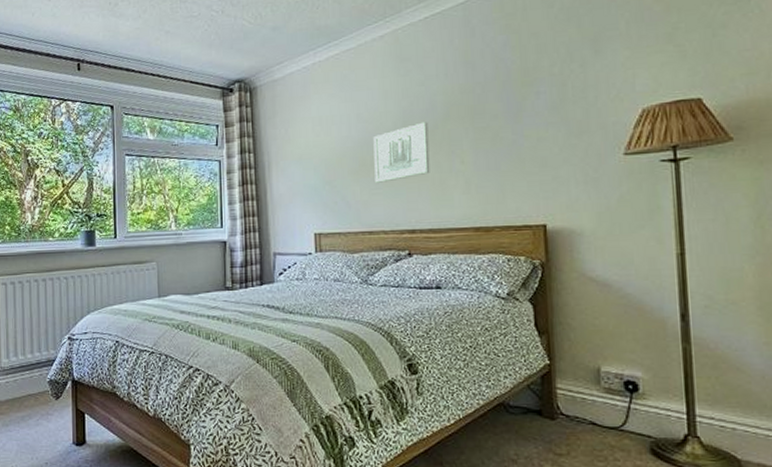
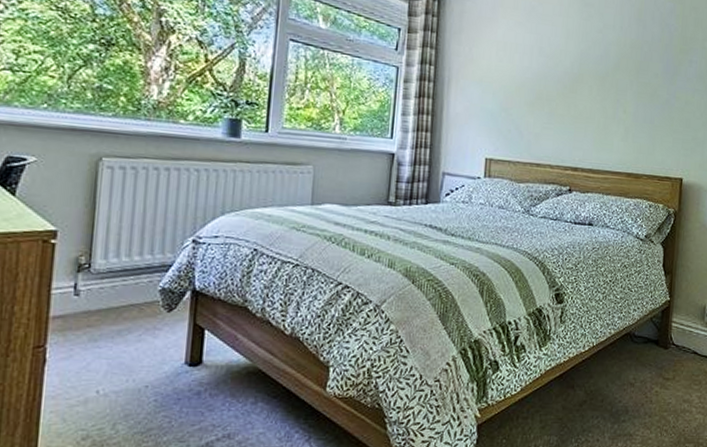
wall art: present [373,122,430,184] -> none [548,67,601,119]

